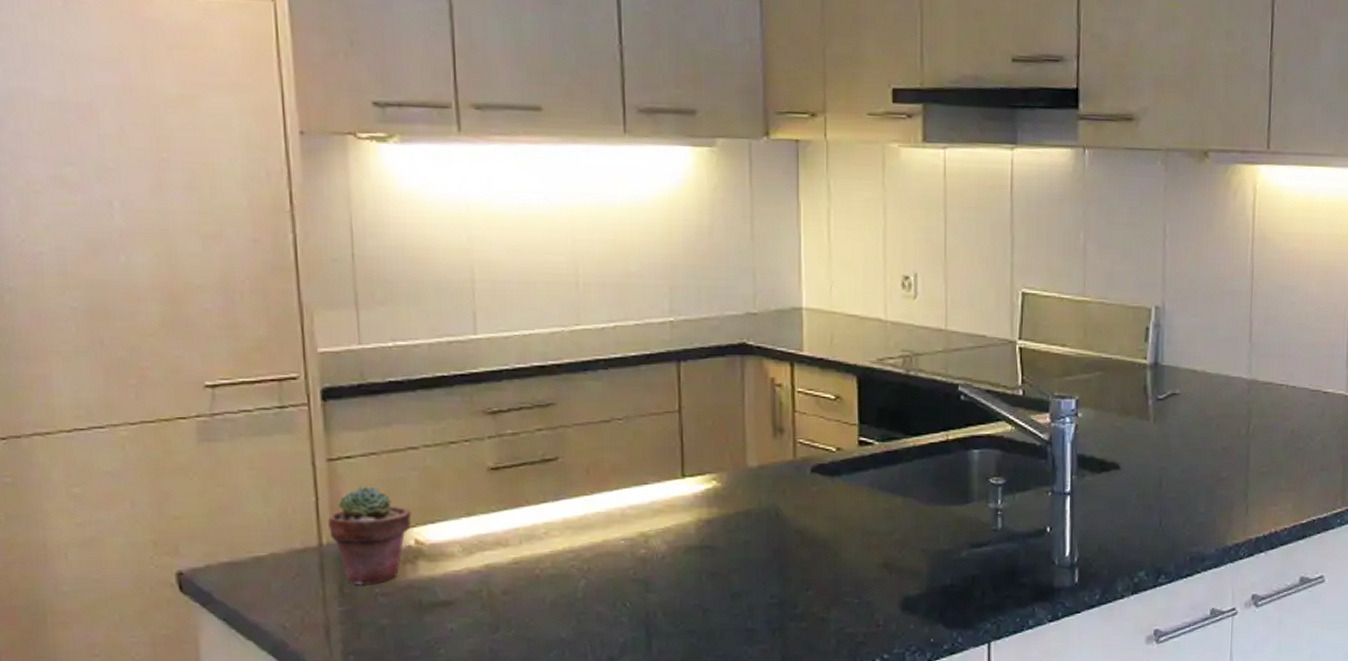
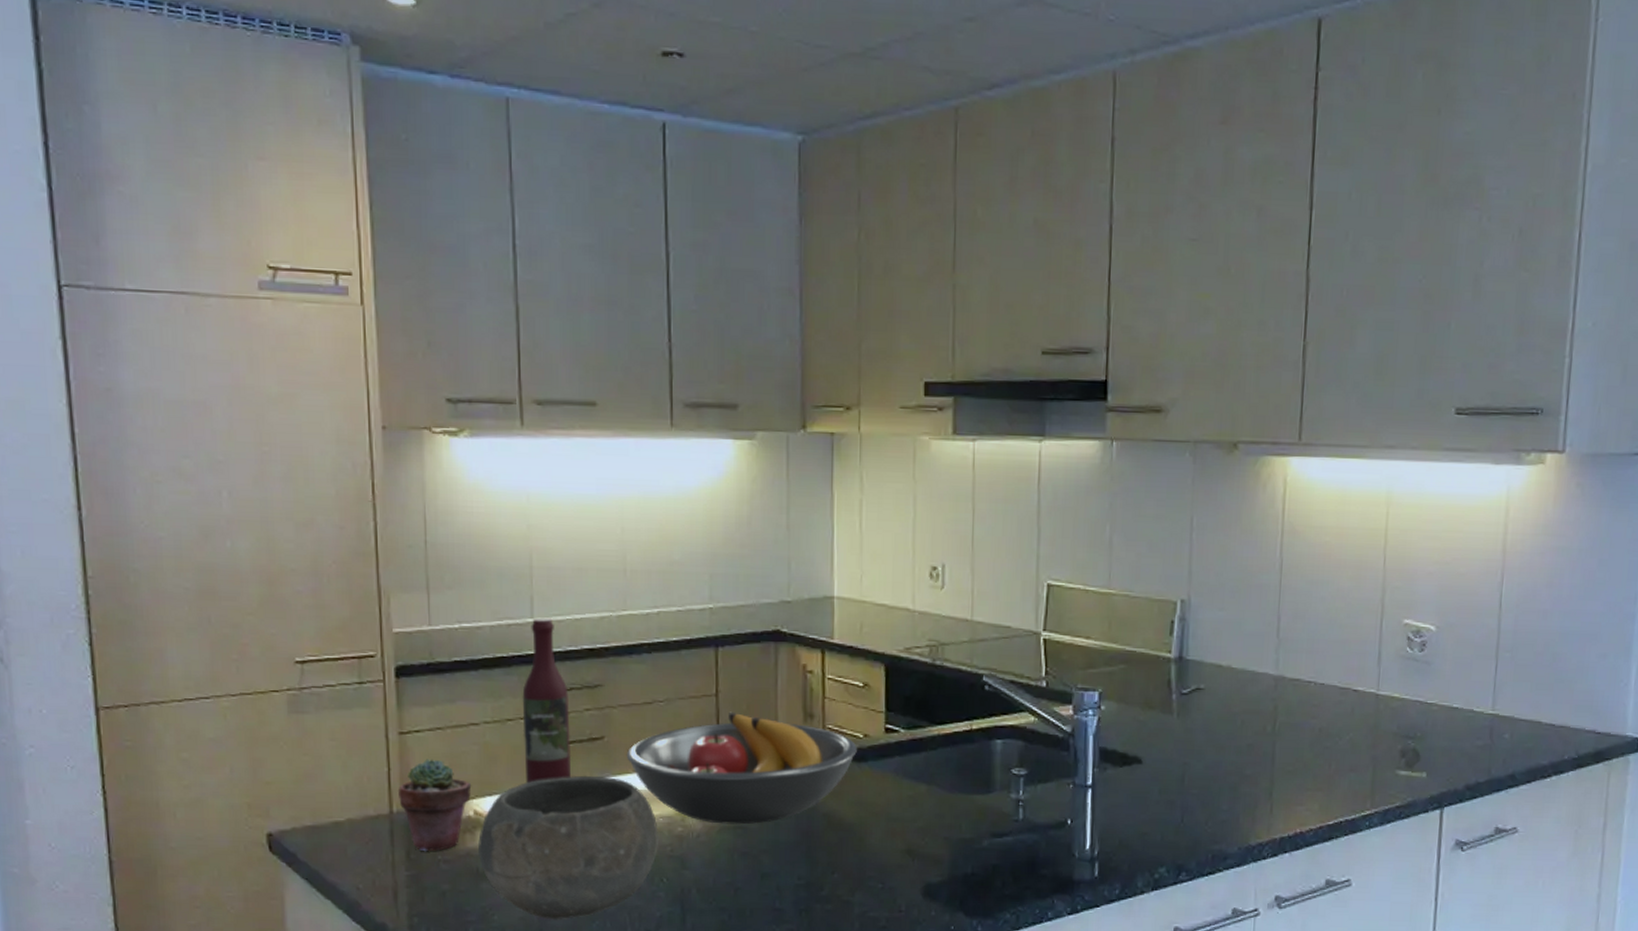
bowl: none [420,498,620,651] -> present [478,775,658,920]
wine bottle: none [466,334,523,509] -> present [522,617,572,784]
fruit bowl: none [582,428,830,544] -> present [626,711,857,825]

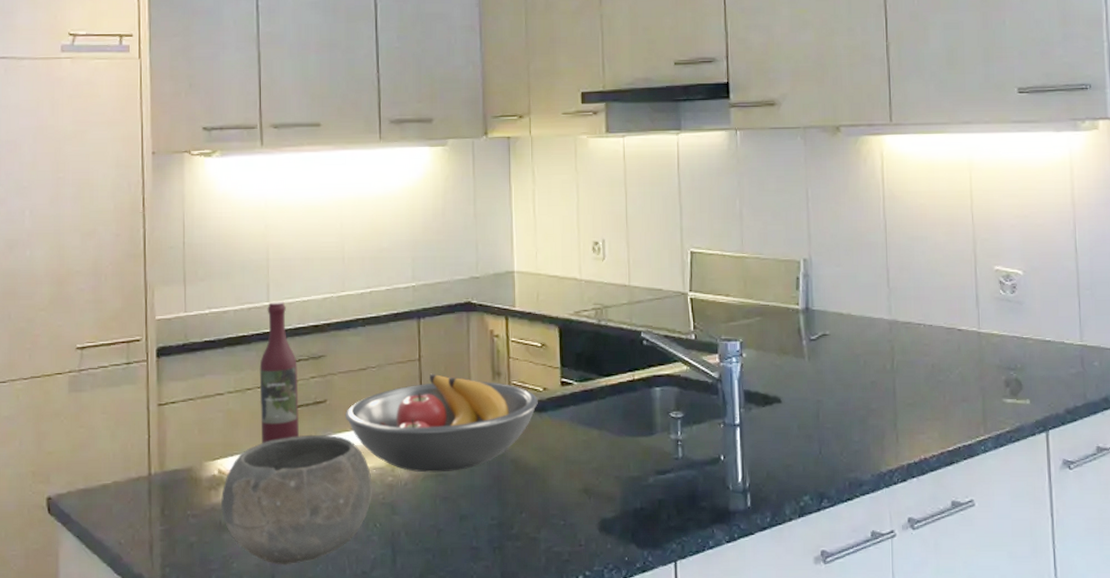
potted succulent: present [398,759,472,852] -> none [156,426,217,508]

